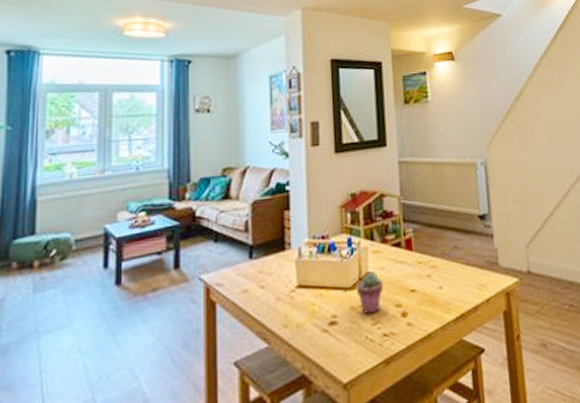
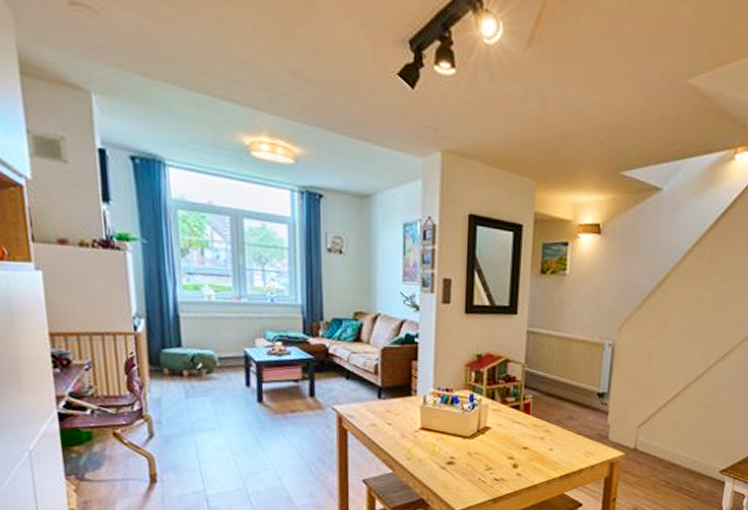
potted succulent: present [355,271,384,315] -> none [473,426,500,462]

